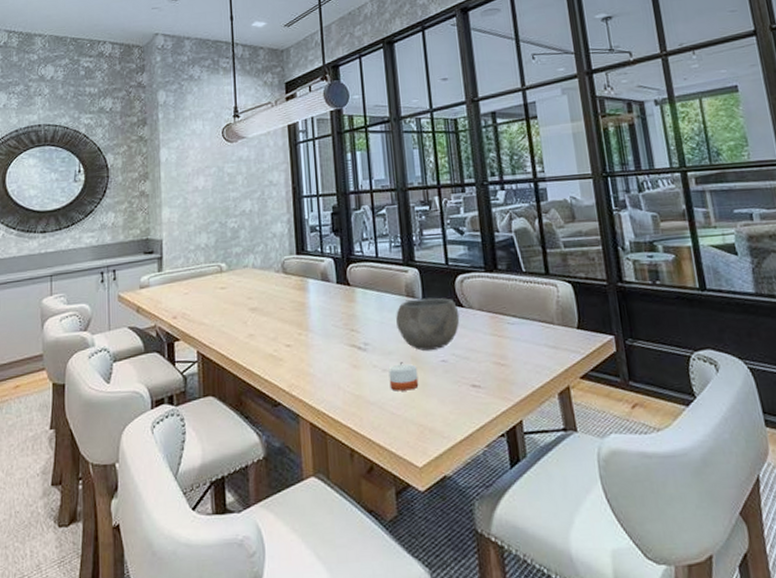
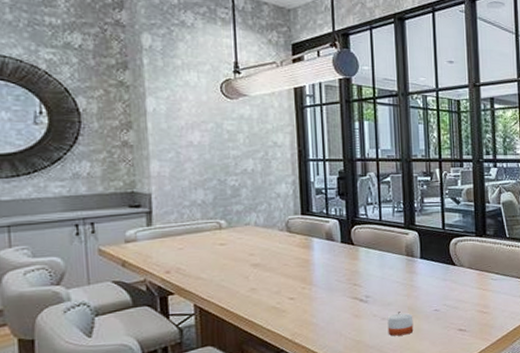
bowl: present [396,297,460,351] -> none [396,257,452,302]

